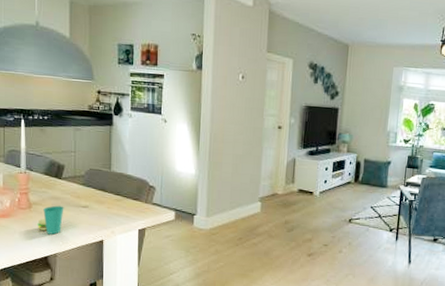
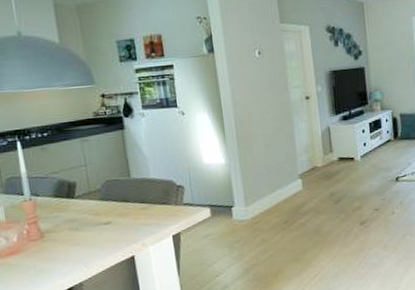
cup: present [36,205,64,235] -> none [52,228,84,263]

